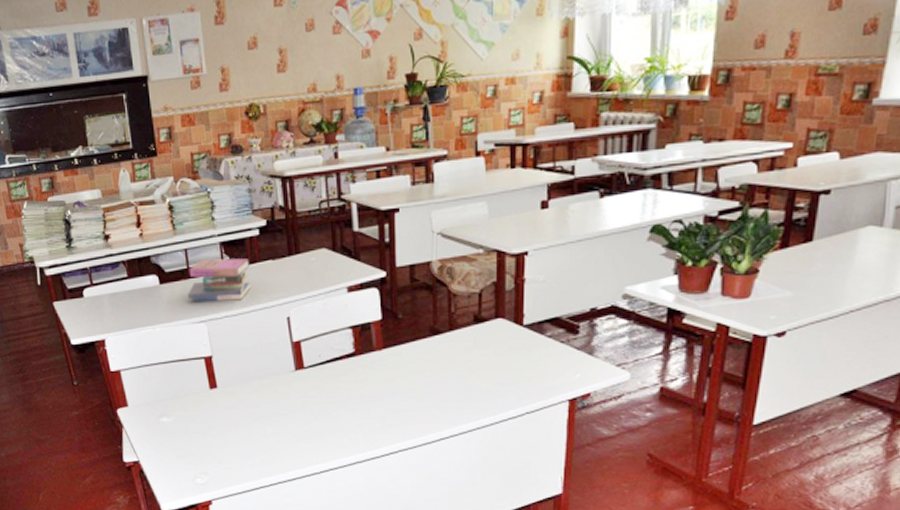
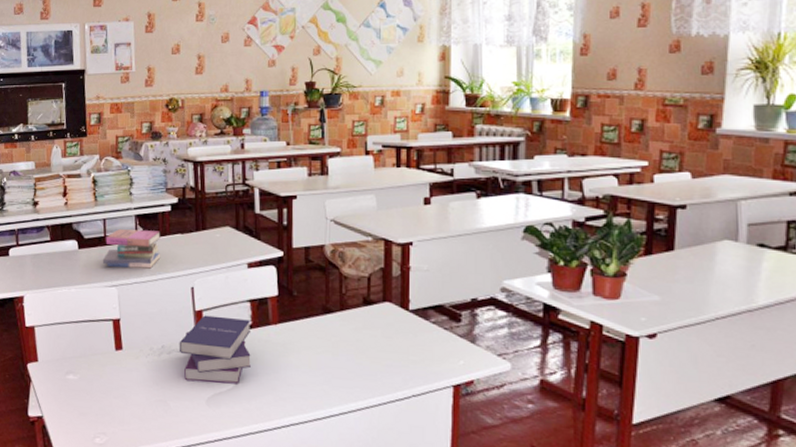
book: none [277,346,355,415] -> present [179,315,251,384]

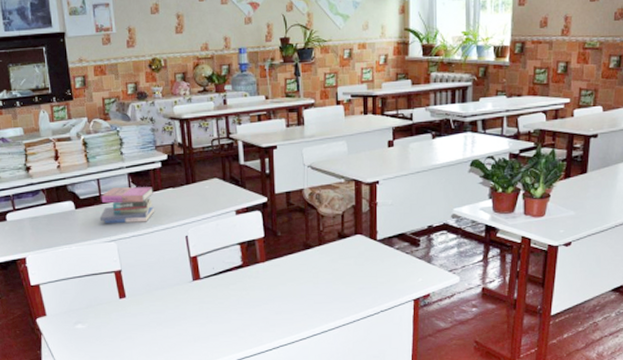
book: present [179,315,251,384] -> none [177,260,243,319]

